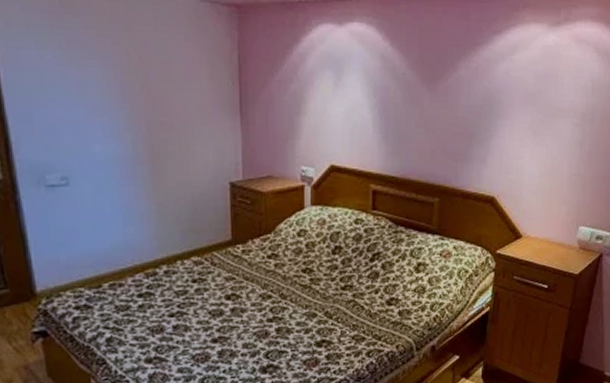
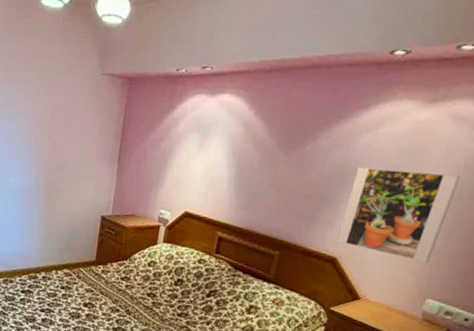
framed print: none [491,97,591,190] -> present [335,167,461,263]

